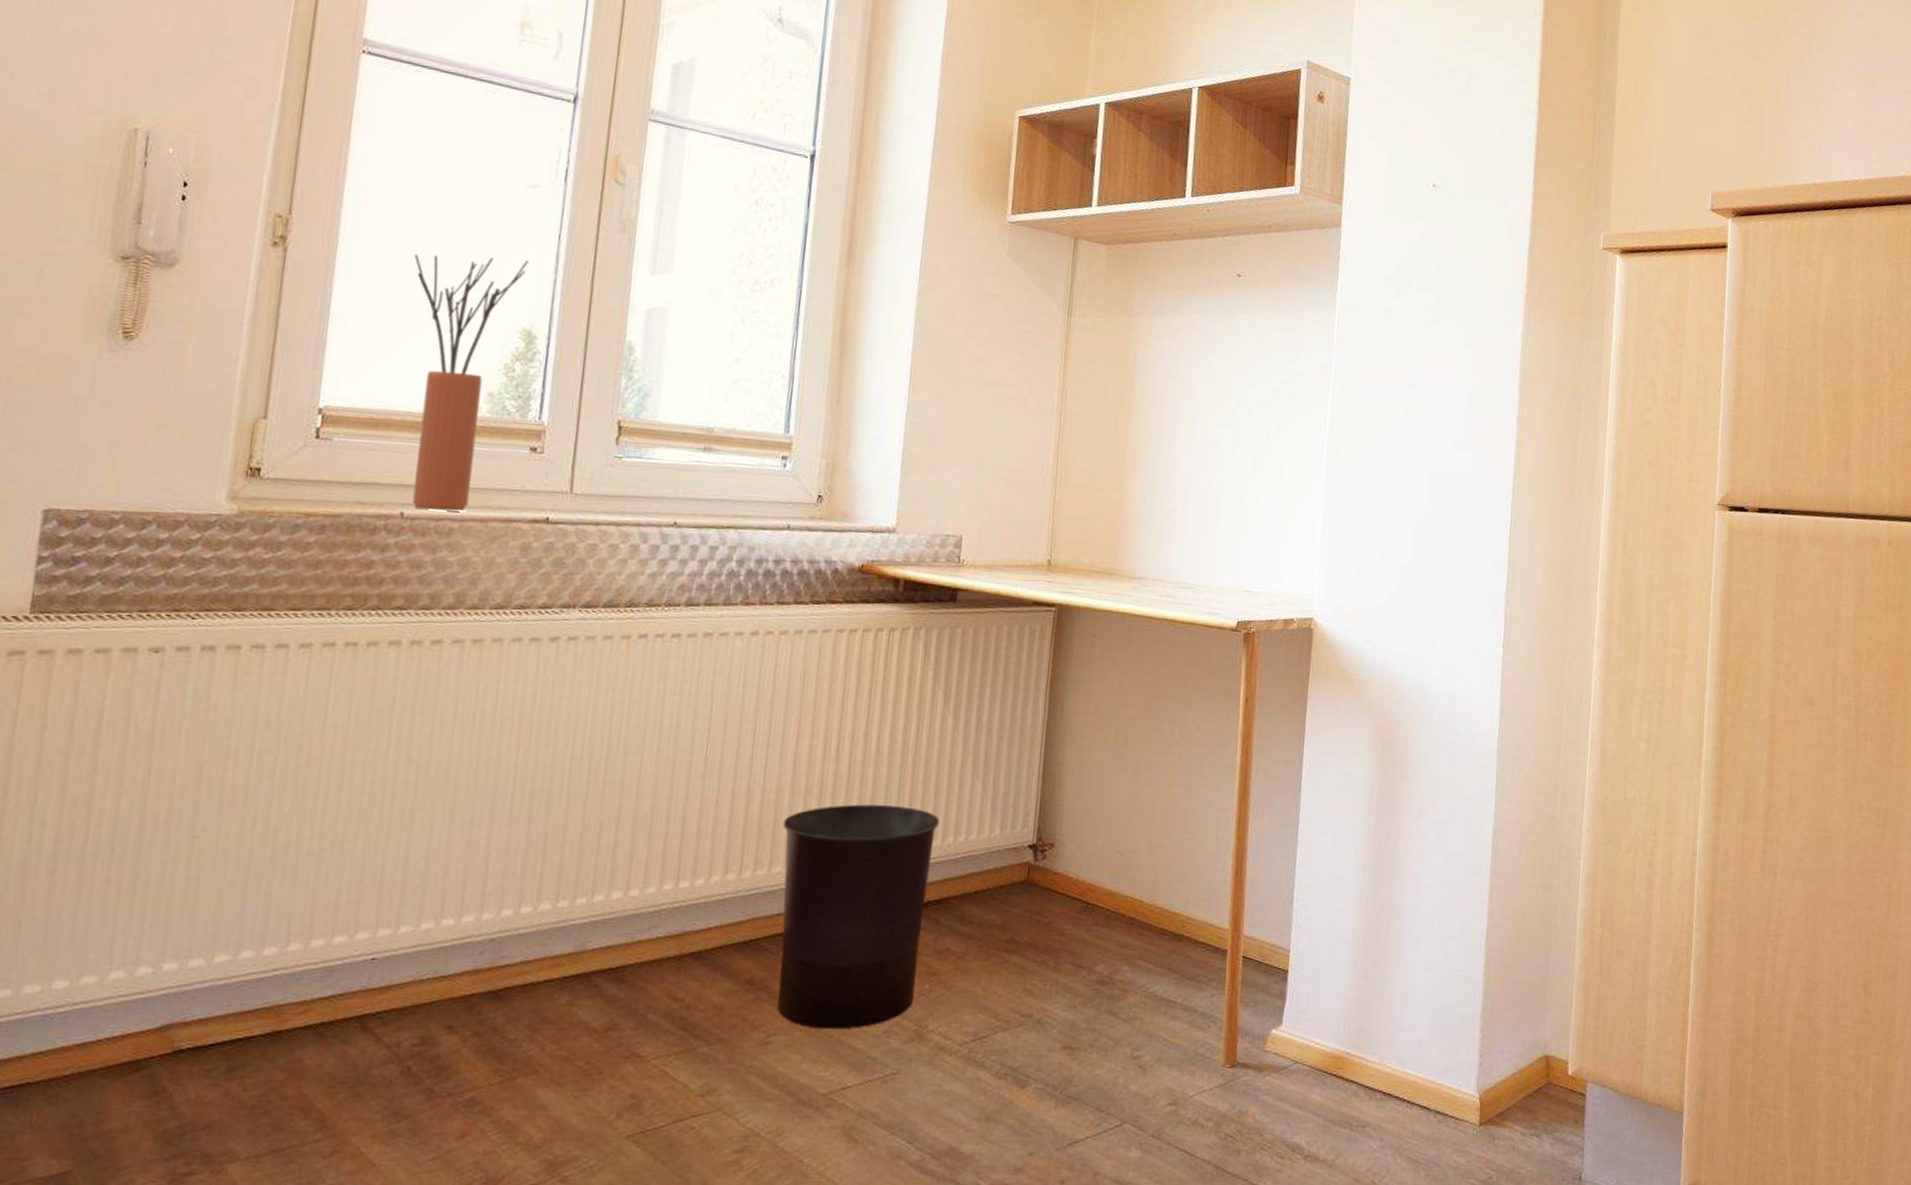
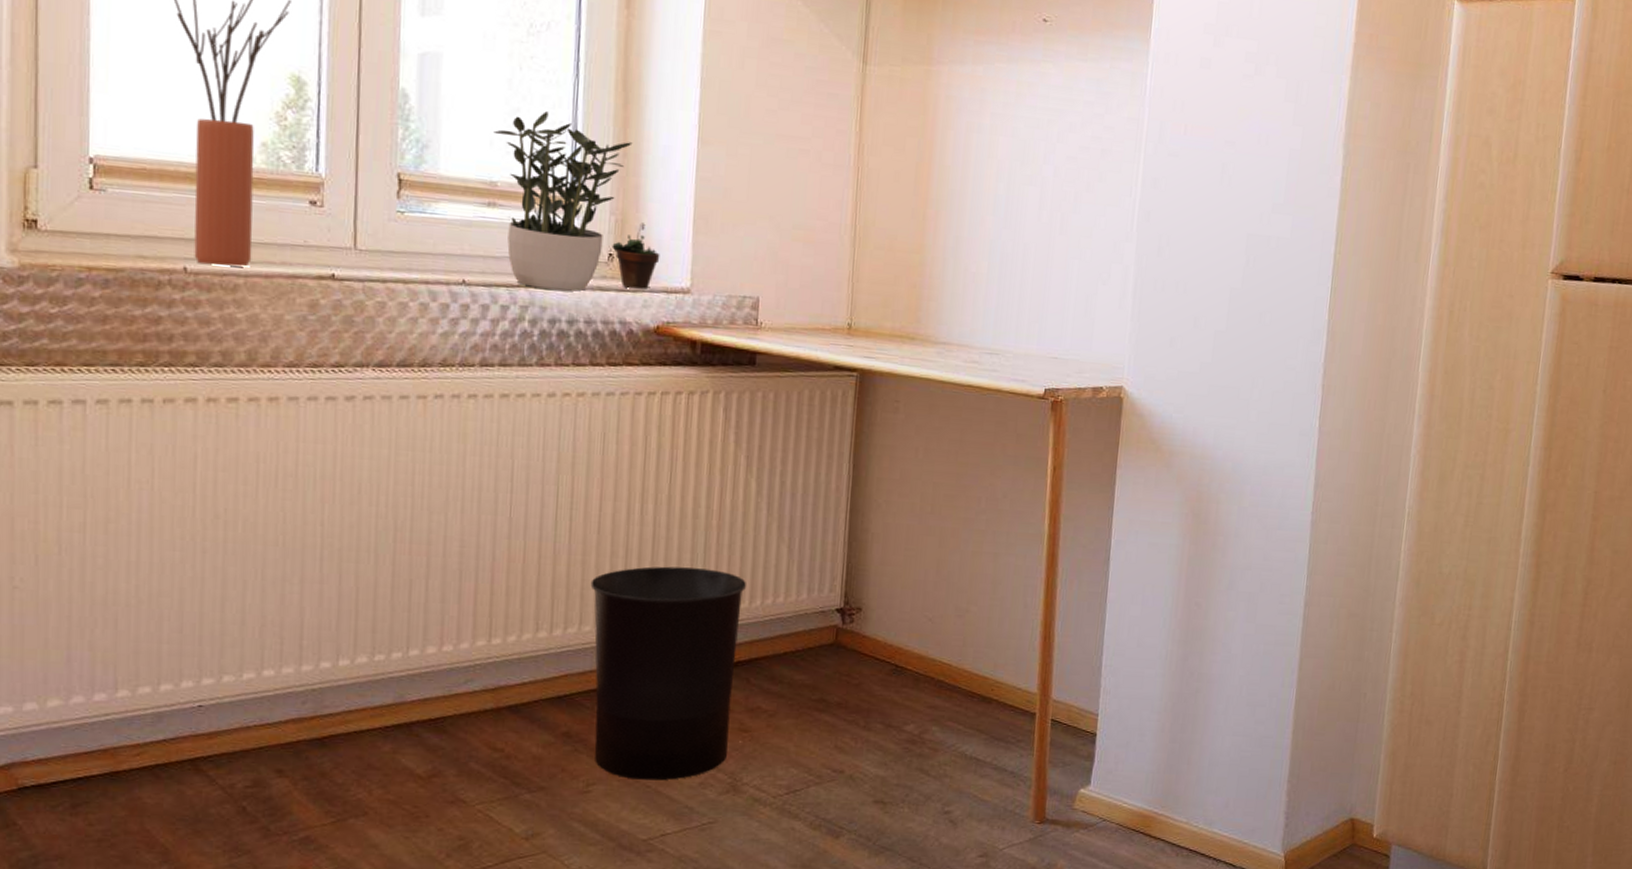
potted plant: none [713,361,847,532] -> present [493,111,633,292]
succulent plant: none [821,465,868,530] -> present [612,223,660,291]

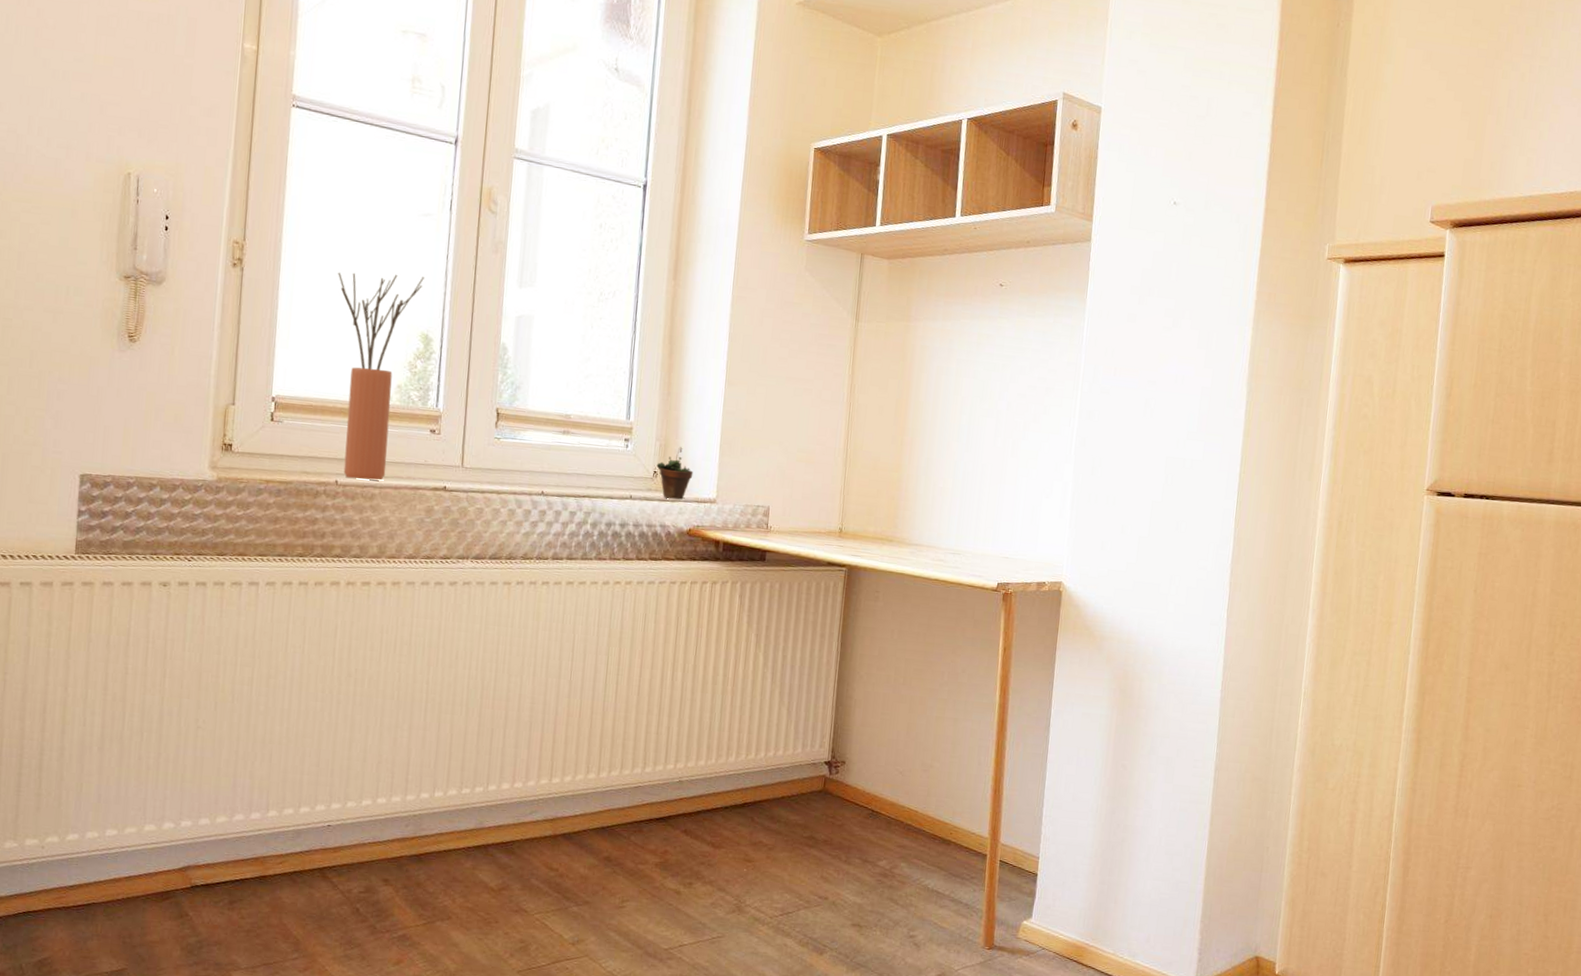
potted plant: present [493,111,633,292] -> none [570,360,675,501]
waste bin: present [590,566,746,780] -> none [629,723,753,900]

